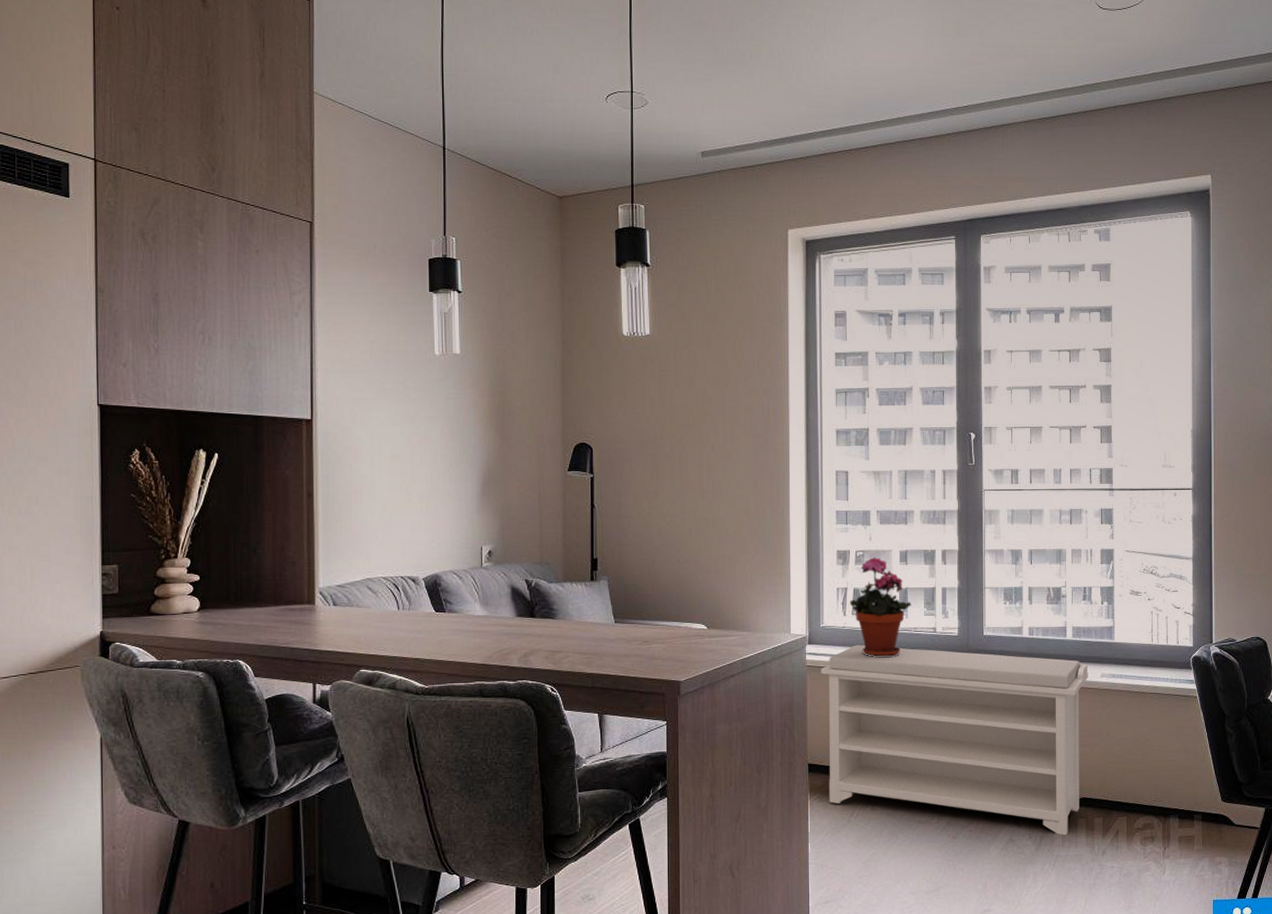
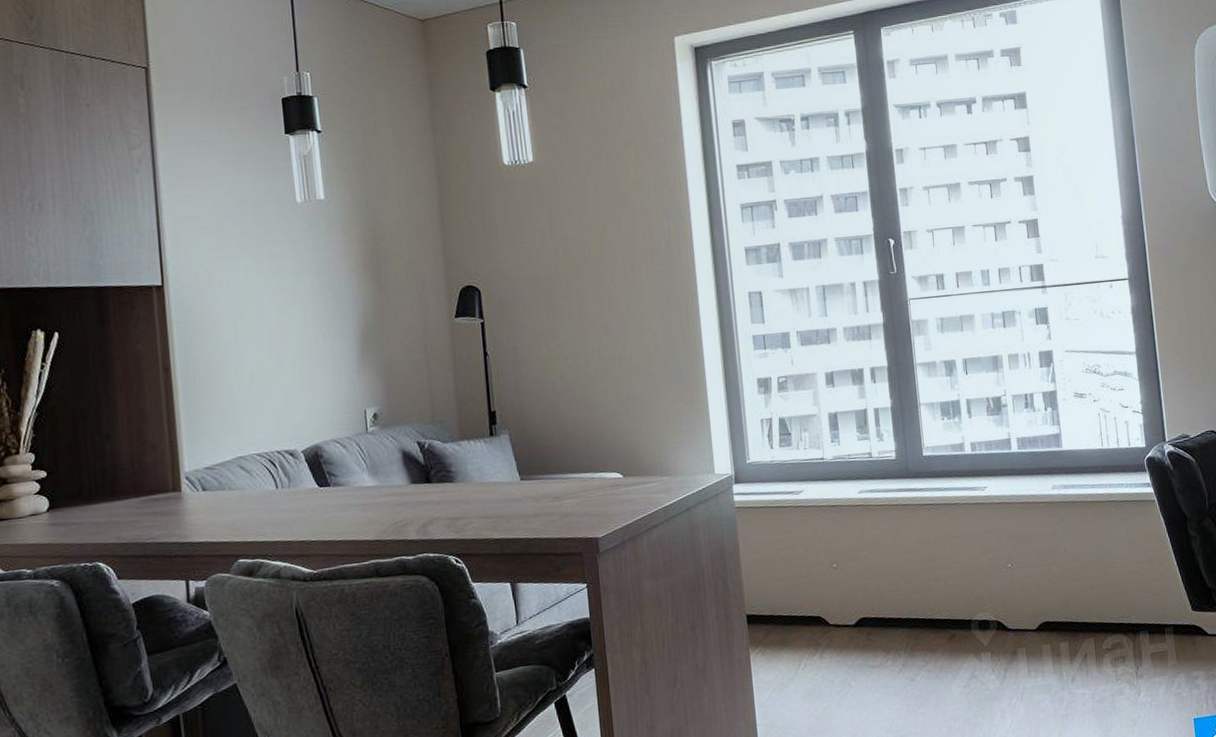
bench: present [821,645,1089,836] -> none [751,473,1043,666]
potted plant: present [849,556,911,658] -> none [775,381,843,492]

